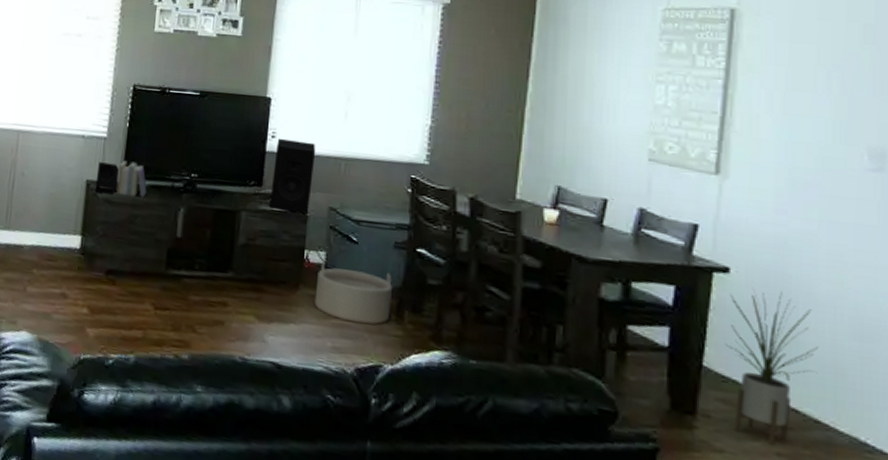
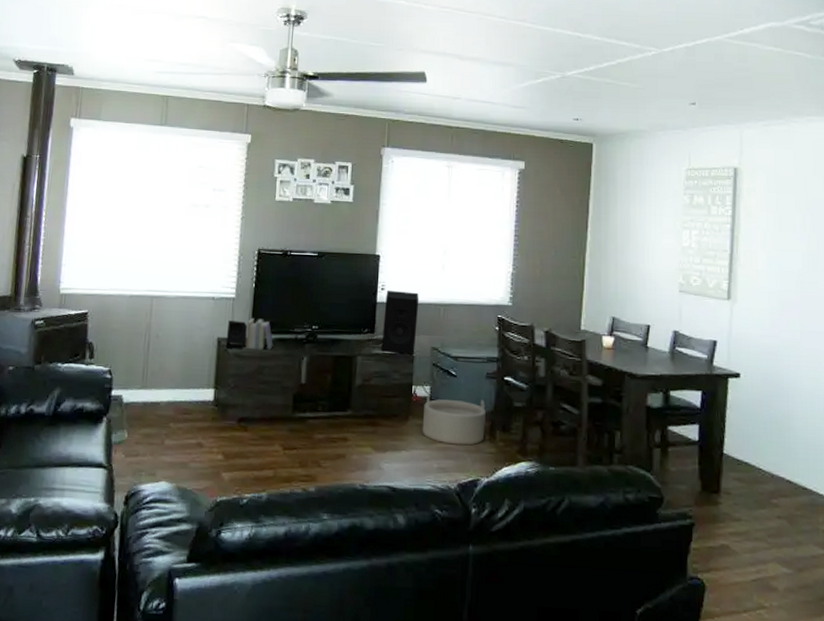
house plant: present [726,292,818,445] -> none [739,390,803,511]

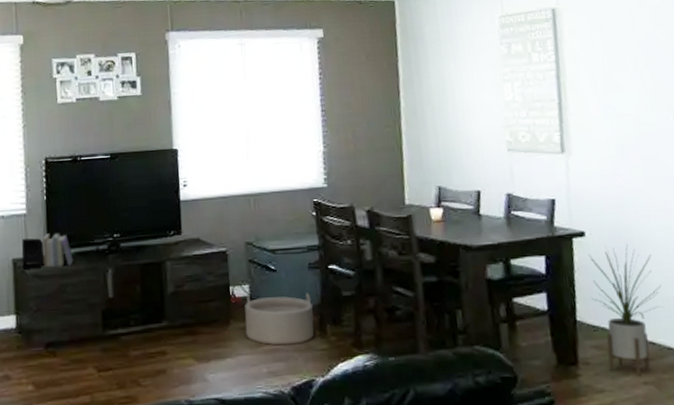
speaker: present [381,290,419,354] -> none [189,185,228,254]
house plant: none [739,390,803,511] -> present [588,245,661,377]

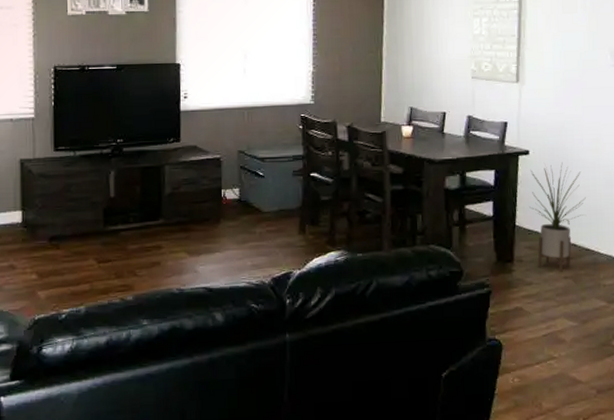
speaker: present [21,238,44,271] -> none [29,141,50,170]
books: present [43,233,74,268] -> none [50,136,78,169]
basket: present [245,292,315,346] -> none [233,196,295,242]

